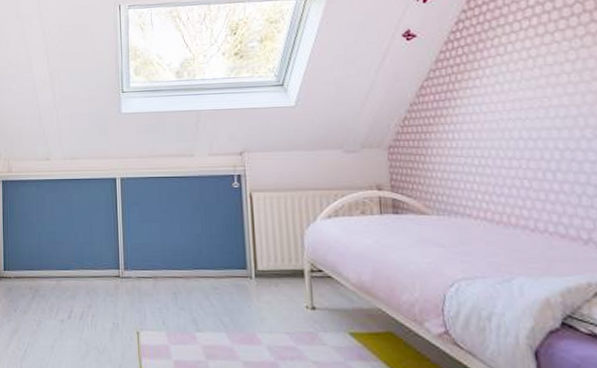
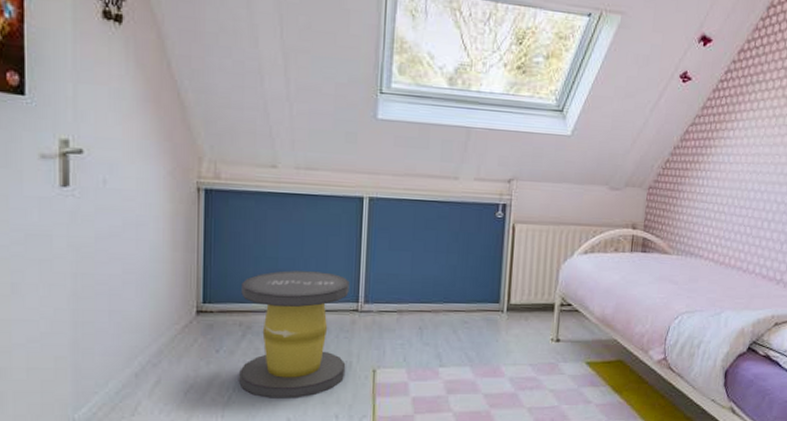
stool: none [30,242,114,355] -> present [239,270,350,399]

